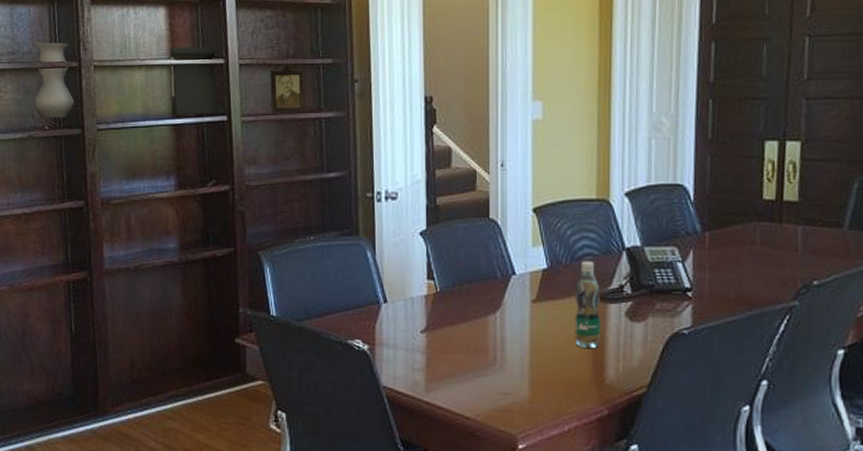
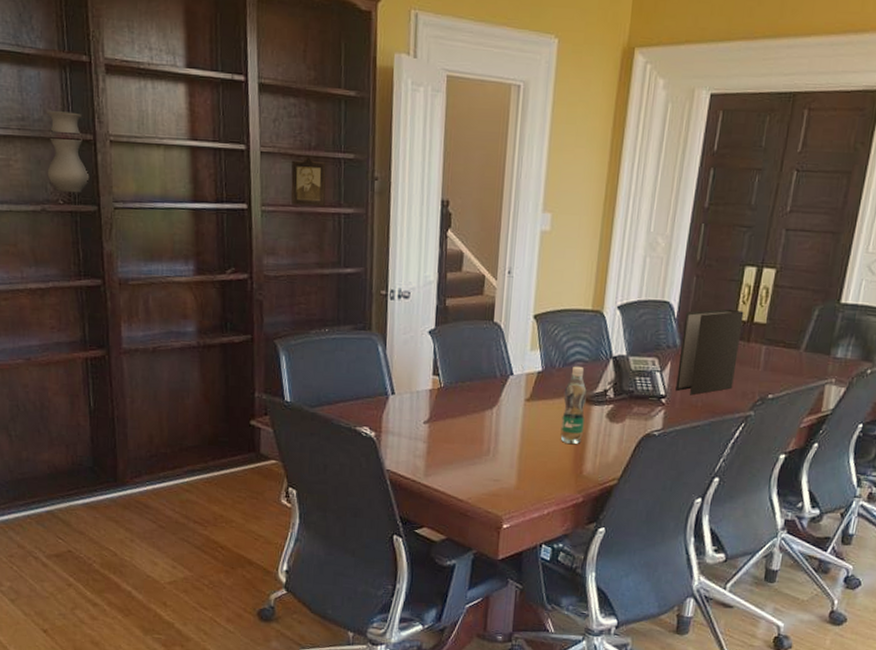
binder: present [169,46,224,115] -> none [189,128,244,203]
binder: none [702,188,771,287] -> present [675,308,744,396]

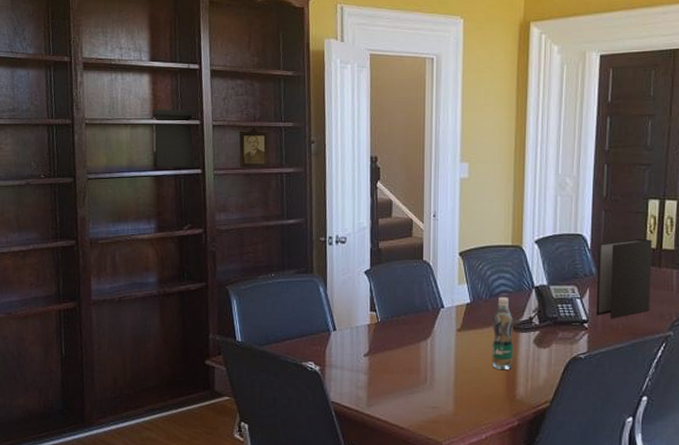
vase: present [46,111,90,194] -> none [32,102,67,168]
binder: none [189,128,244,203] -> present [152,109,199,168]

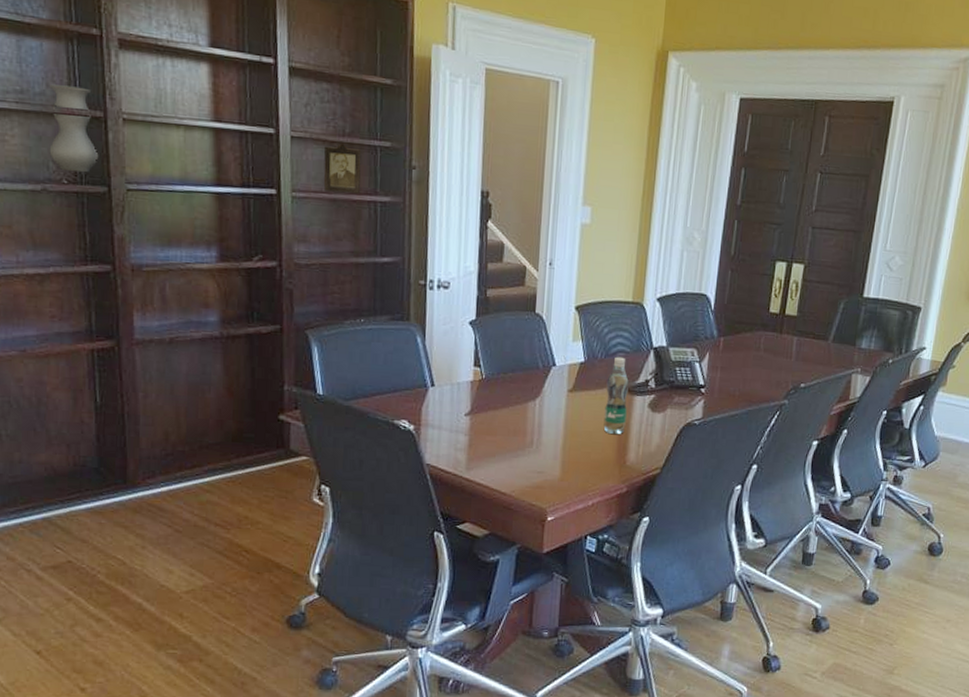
vase: none [32,102,67,168] -> present [49,84,99,173]
binder: present [152,109,199,168] -> none [212,109,273,188]
binder: present [596,238,652,319] -> none [714,301,776,385]

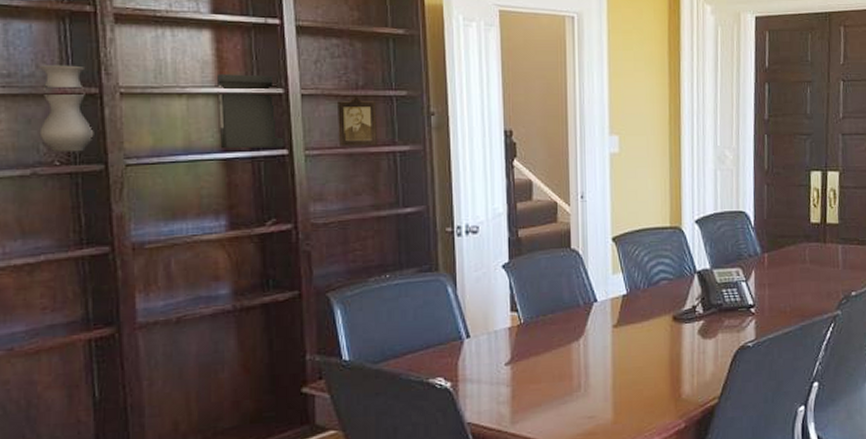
binder: none [212,109,273,188] -> present [216,74,284,149]
bottle: present [603,356,629,435] -> none [652,284,677,368]

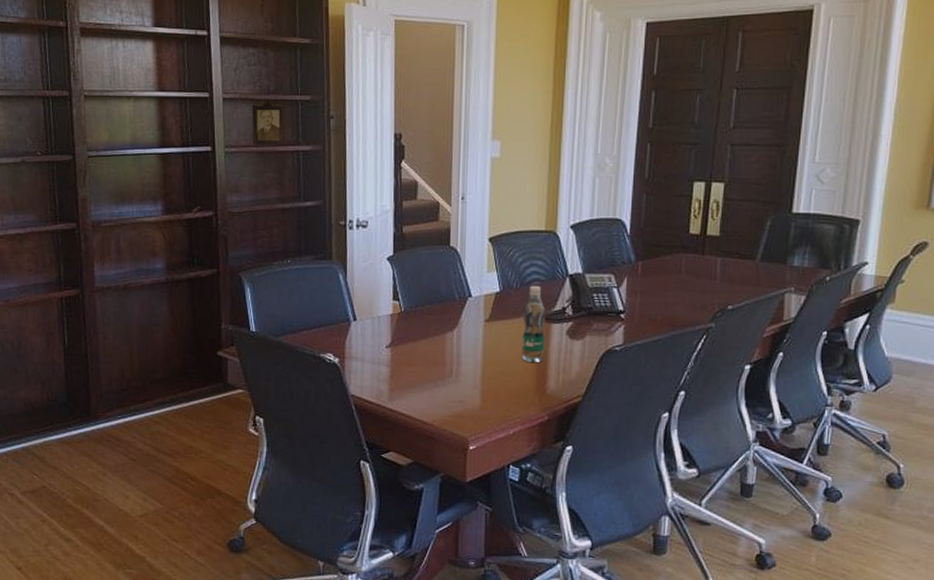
vase: present [39,65,94,153] -> none [27,72,65,145]
binder: present [216,74,284,149] -> none [156,80,209,145]
bottle: none [652,284,677,368] -> present [521,285,545,364]

